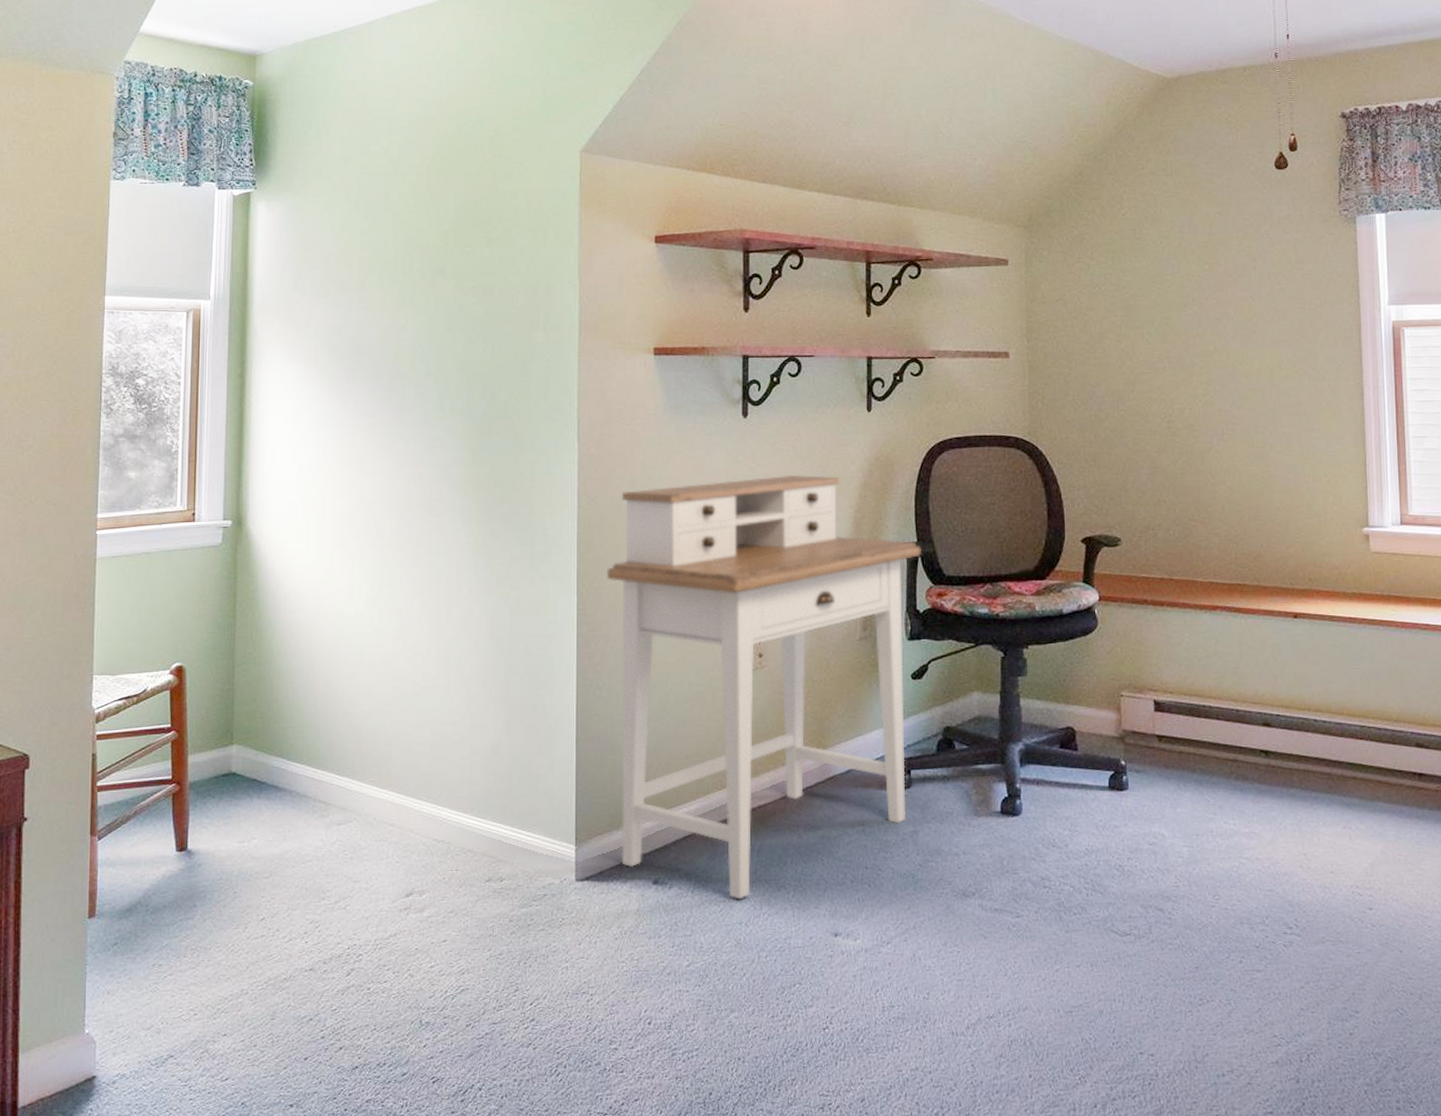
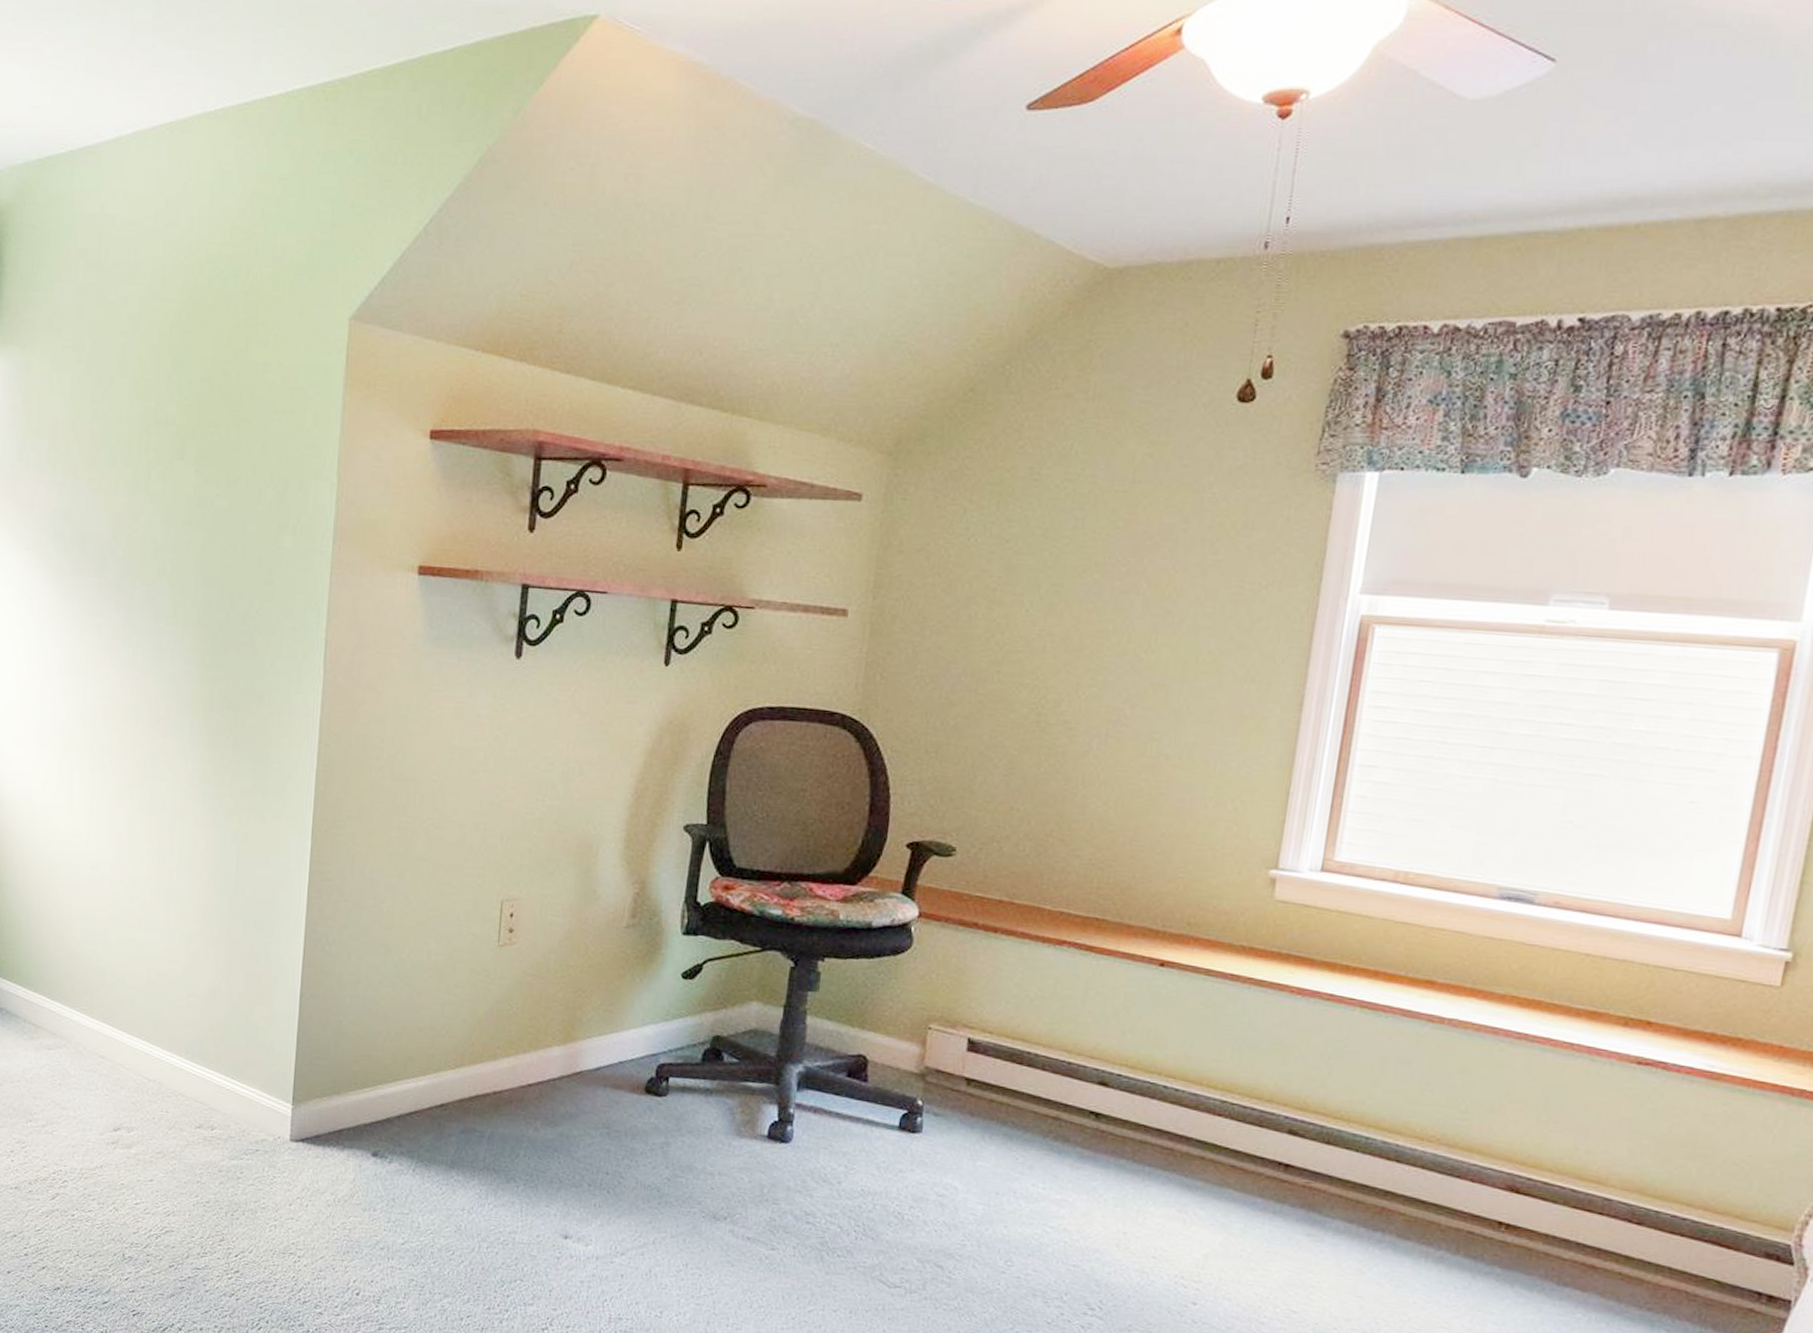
desk: present [606,474,922,900] -> none [340,729,712,1186]

